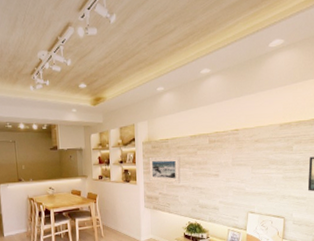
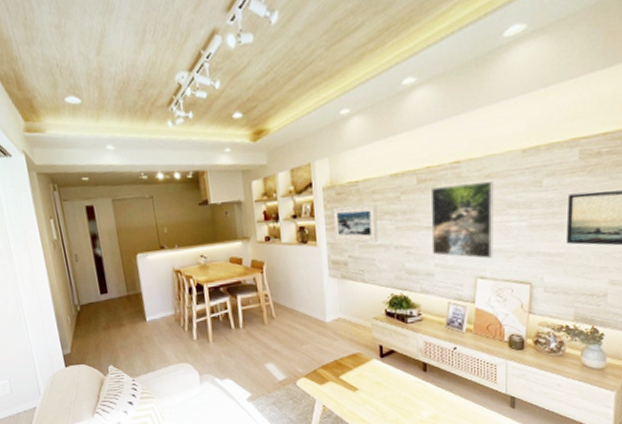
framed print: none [218,144,261,199] -> present [430,180,494,259]

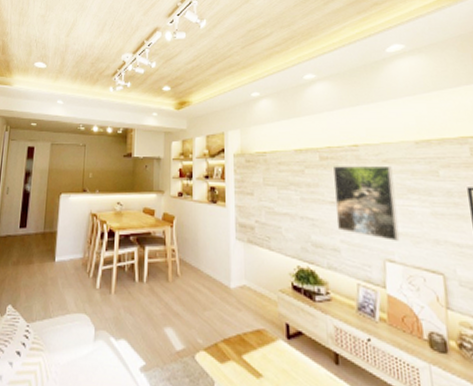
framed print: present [332,204,378,242] -> none [241,172,284,210]

